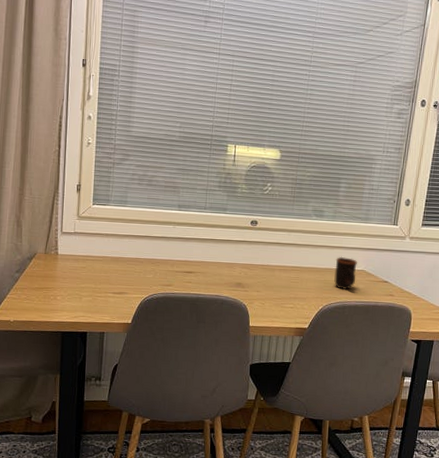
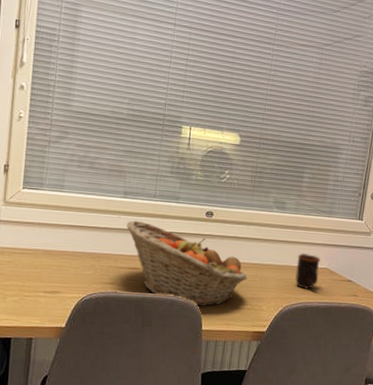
fruit basket: none [181,230,290,306] -> present [126,220,248,307]

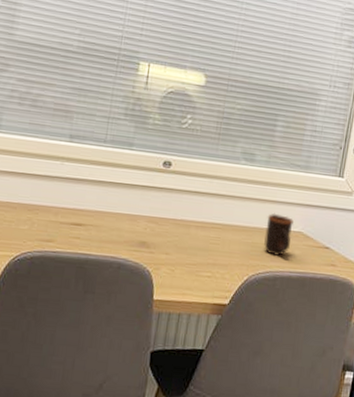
fruit basket: present [126,220,248,307] -> none [70,168,209,272]

